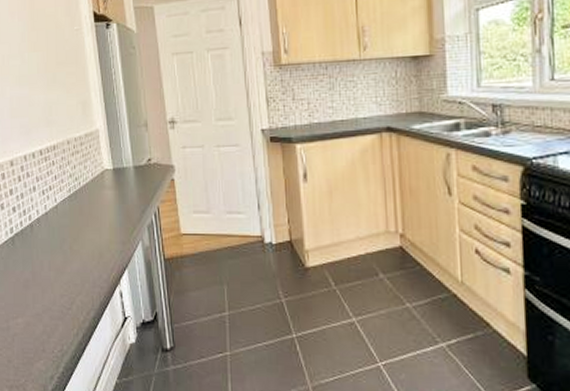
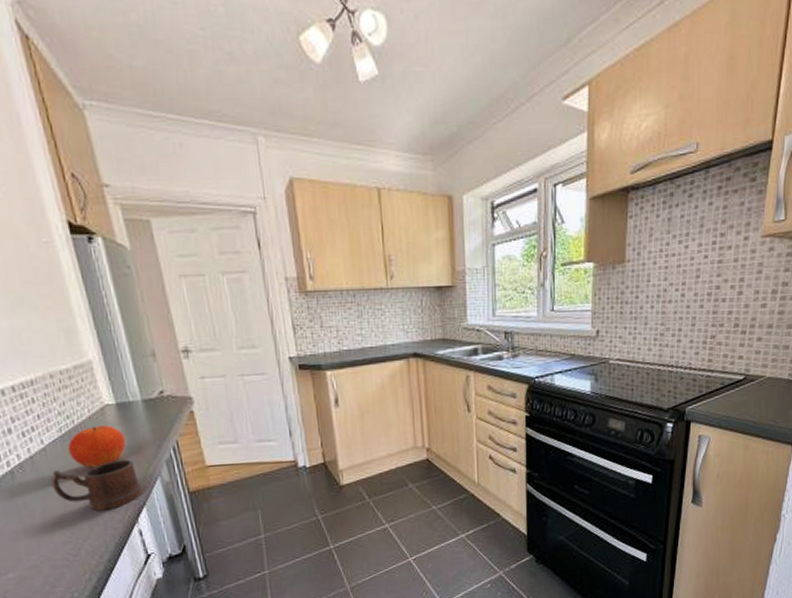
mug: none [58,222,126,269] -> present [51,459,143,511]
fruit: none [74,187,117,227] -> present [68,424,126,468]

